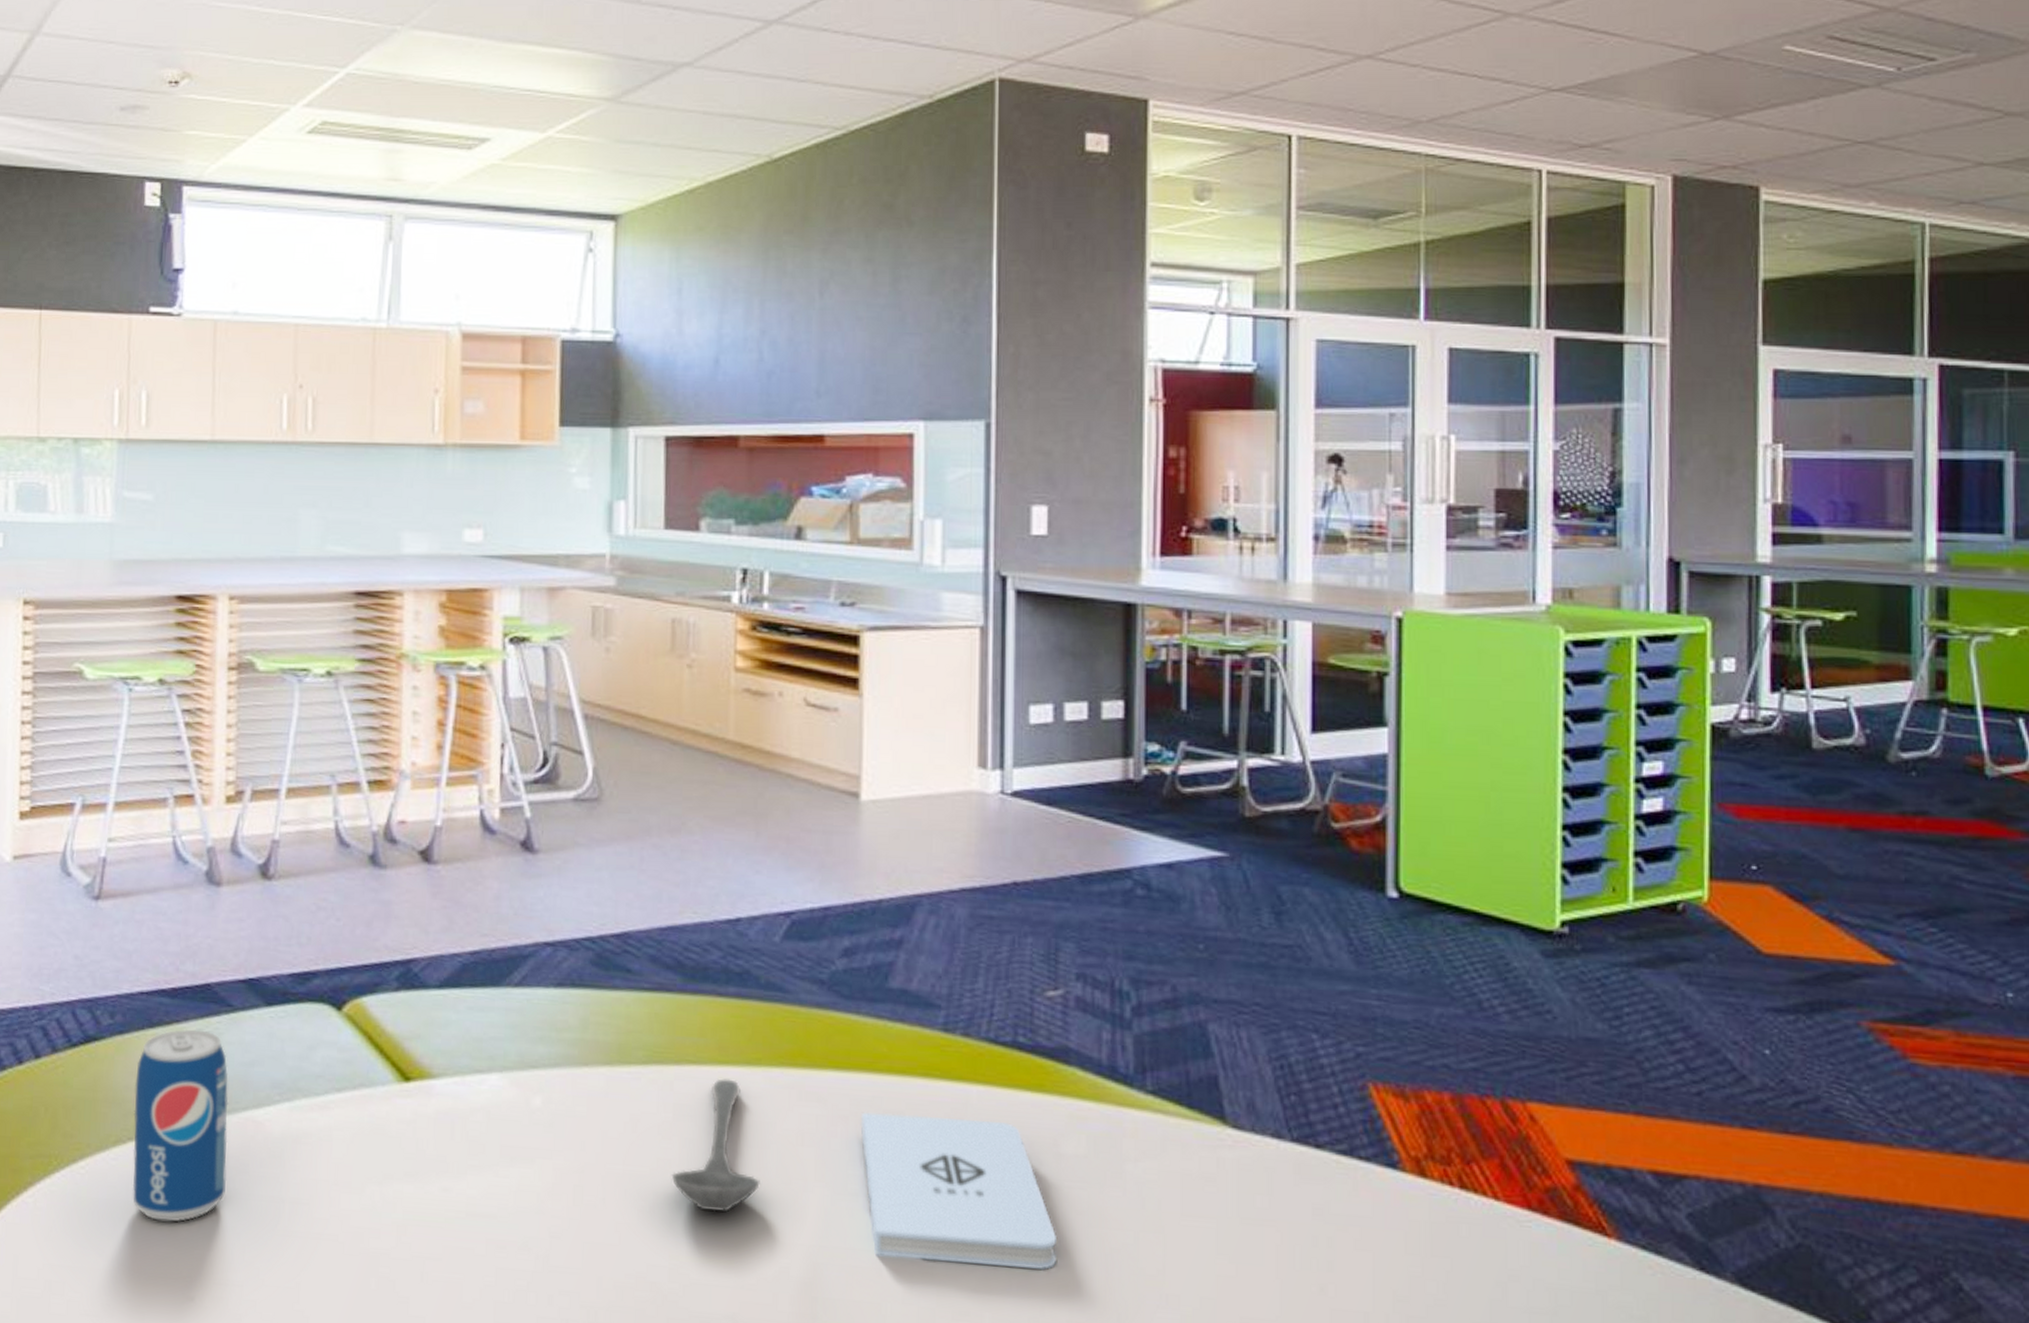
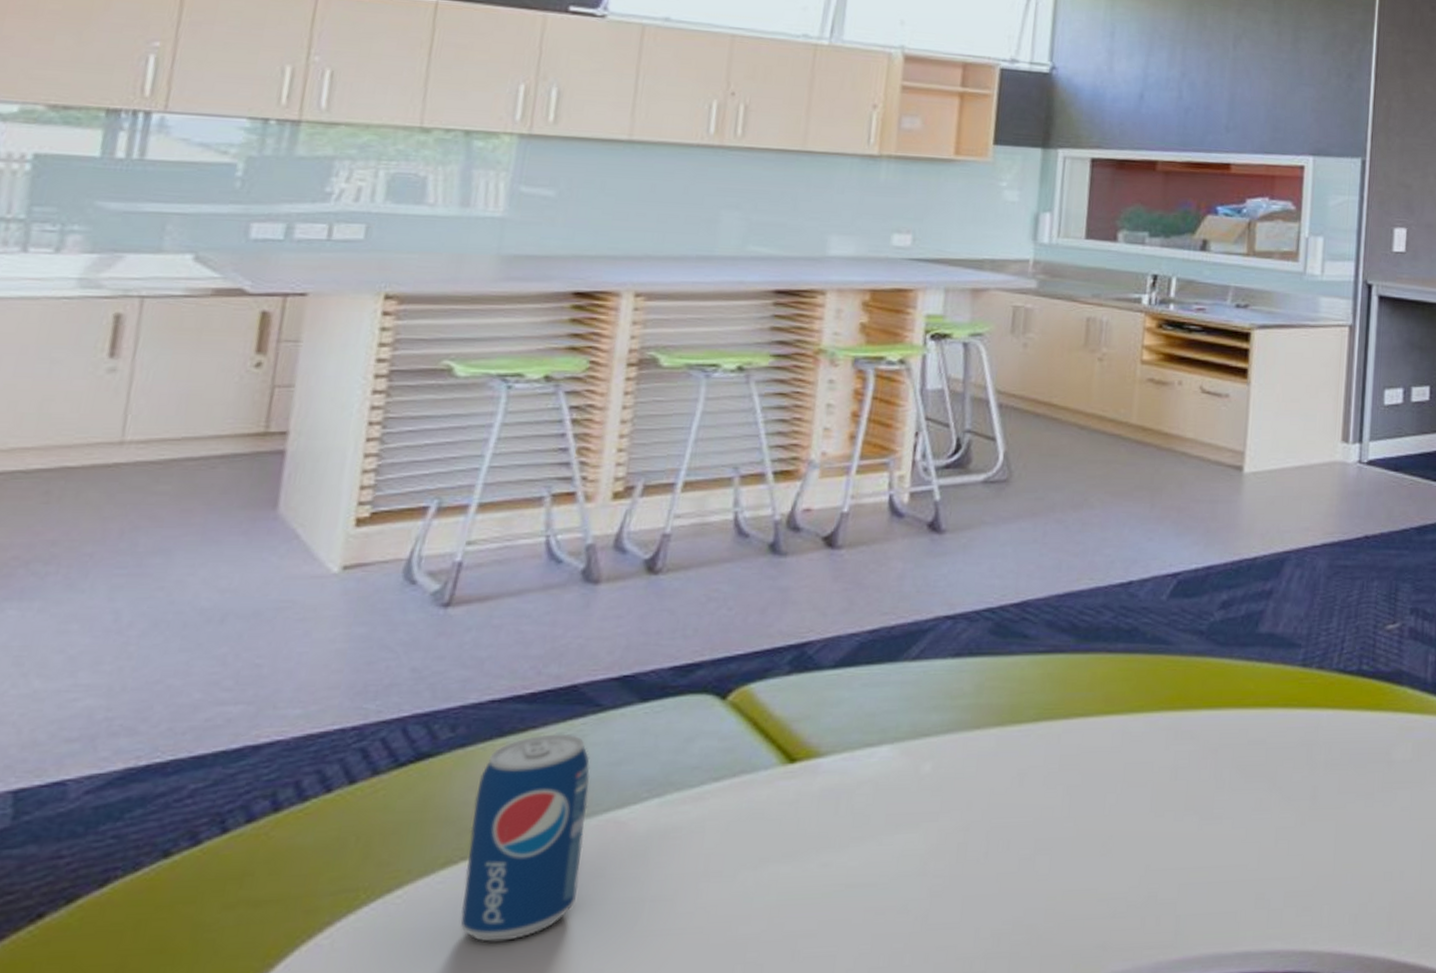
stirrer: present [671,1079,760,1213] -> none [1053,727,1136,850]
notepad: present [860,1112,1056,1271] -> none [1227,740,1385,870]

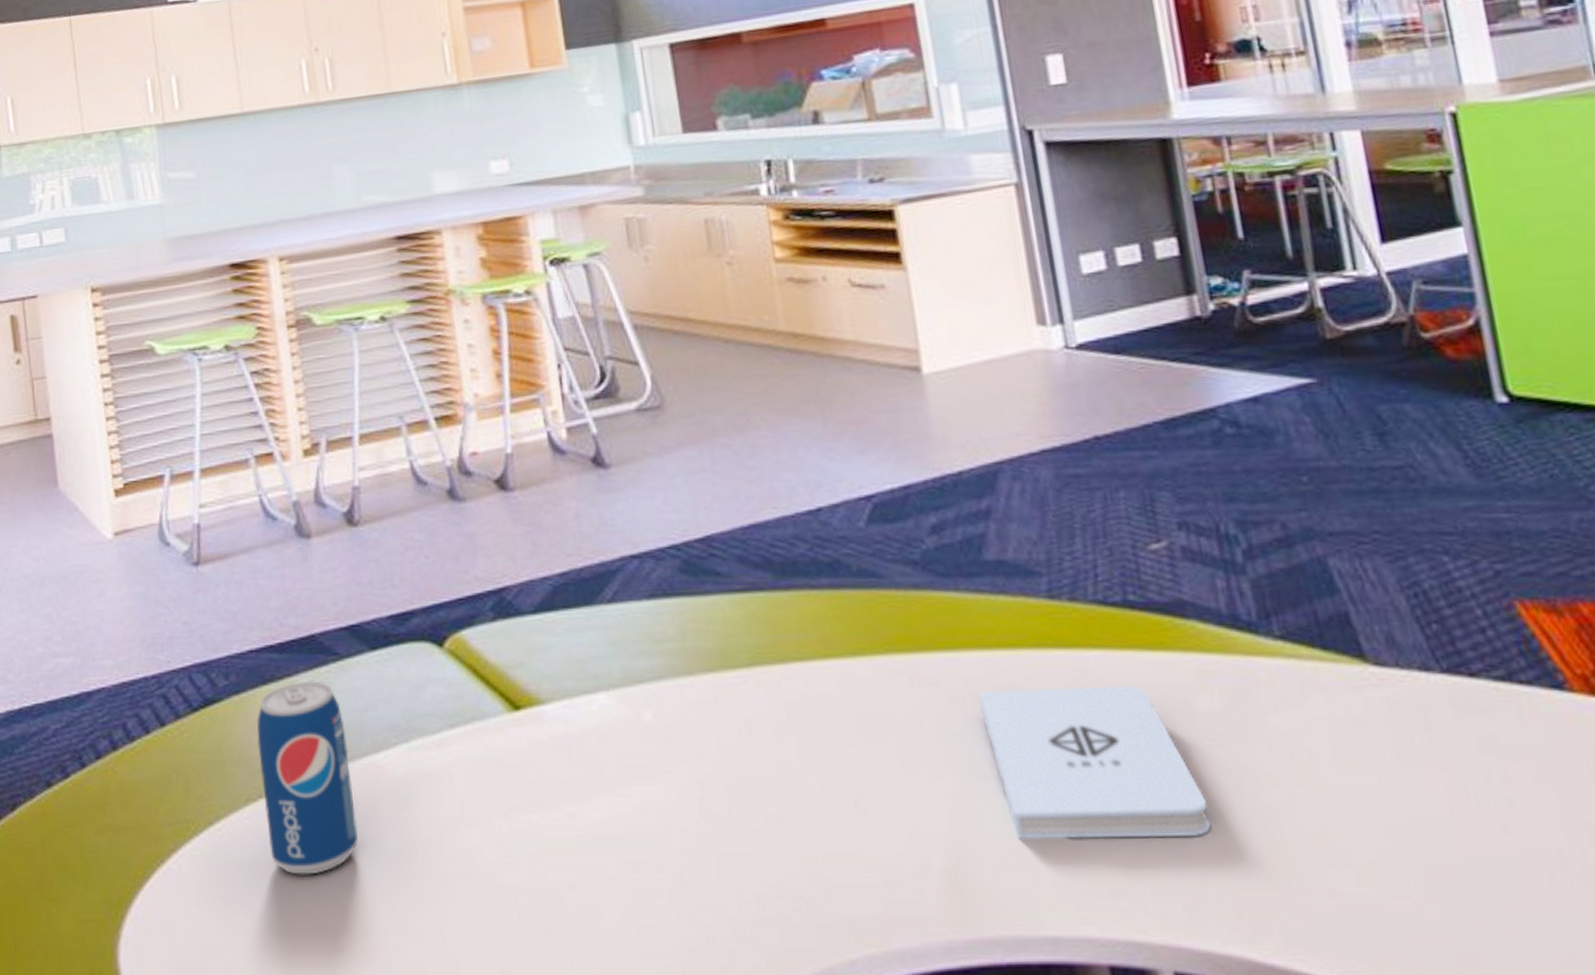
notepad: none [1227,740,1385,870] -> present [977,686,1211,839]

